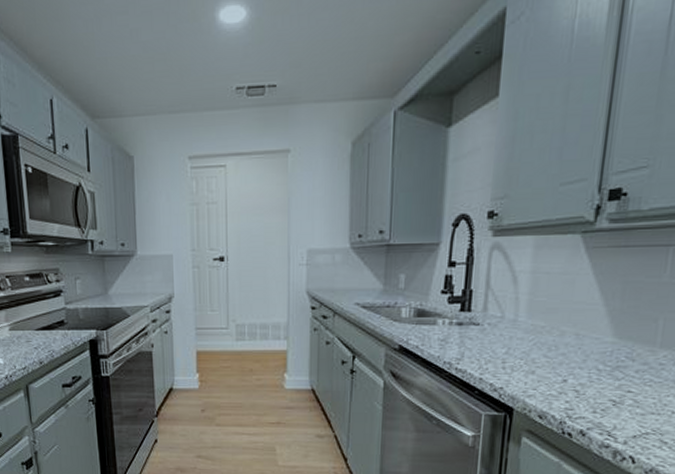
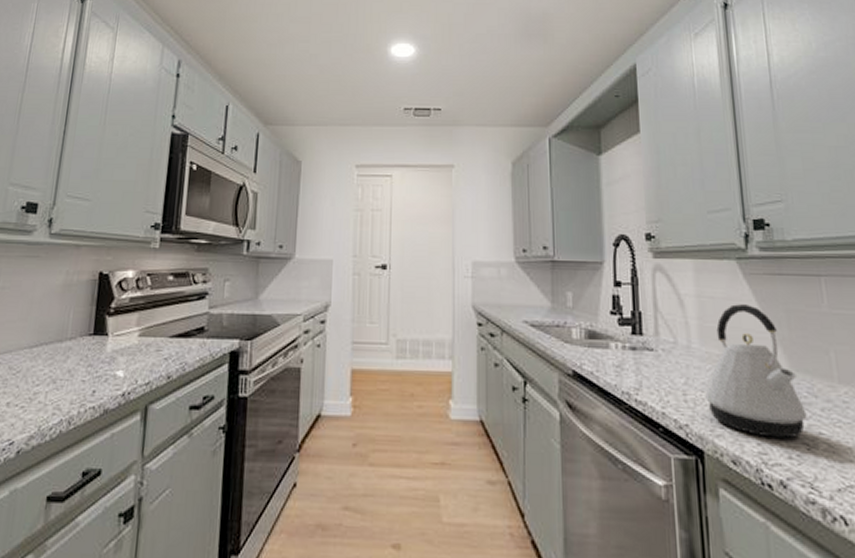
kettle: none [523,278,620,397] -> present [705,304,807,439]

